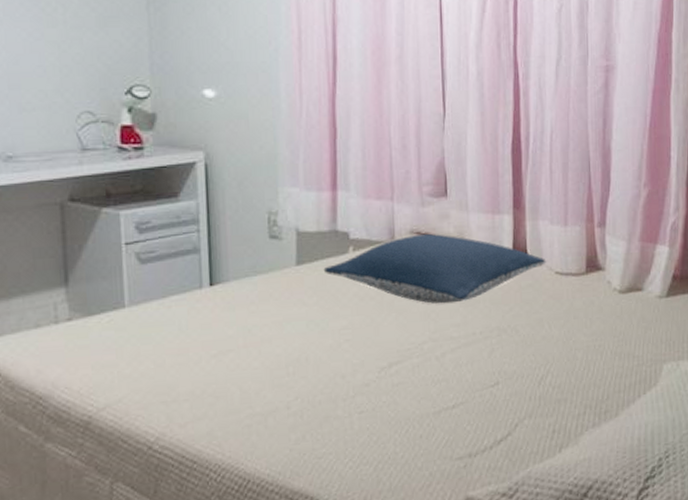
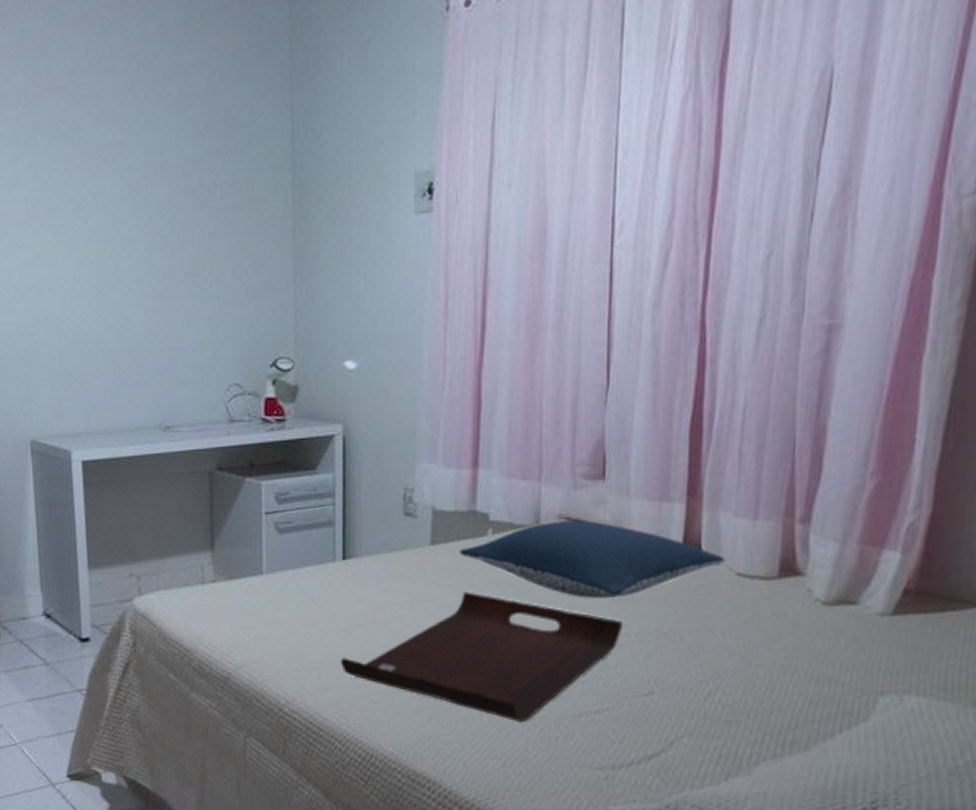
serving tray: none [211,307,470,427] -> present [340,591,623,723]

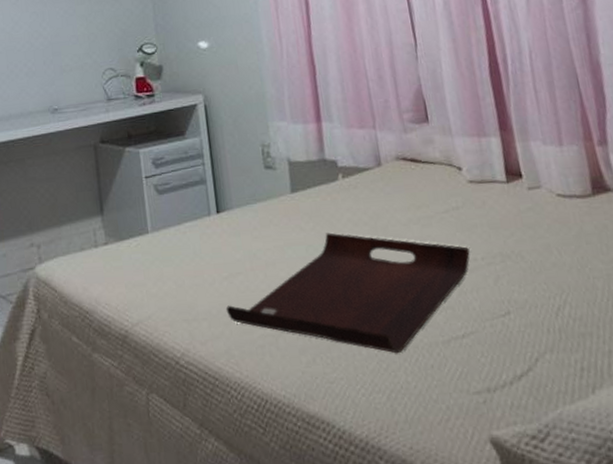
pillow: present [459,519,726,599] -> none [316,159,545,229]

